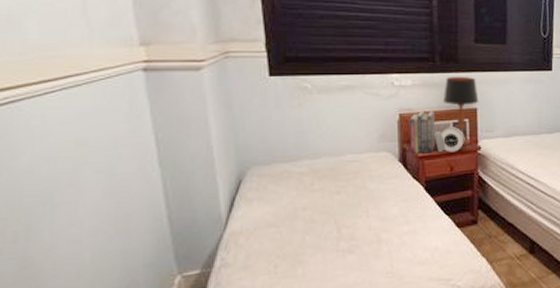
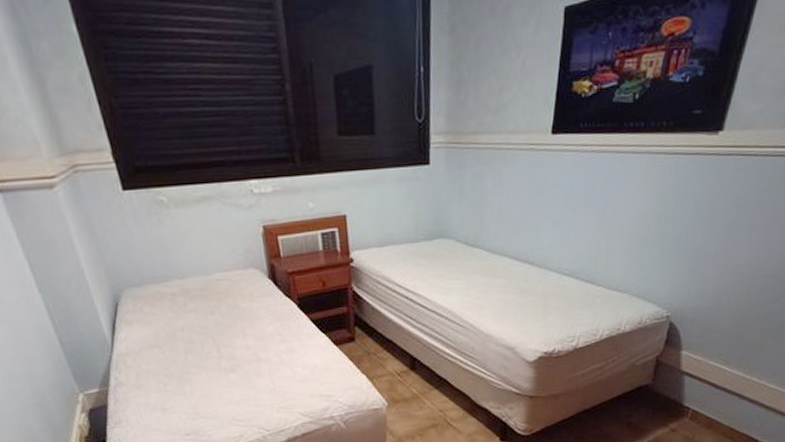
books: present [409,110,436,154] -> none [274,220,305,270]
alarm clock: present [435,127,465,153] -> none [302,238,336,268]
table lamp: present [442,77,479,147] -> none [307,178,348,260]

